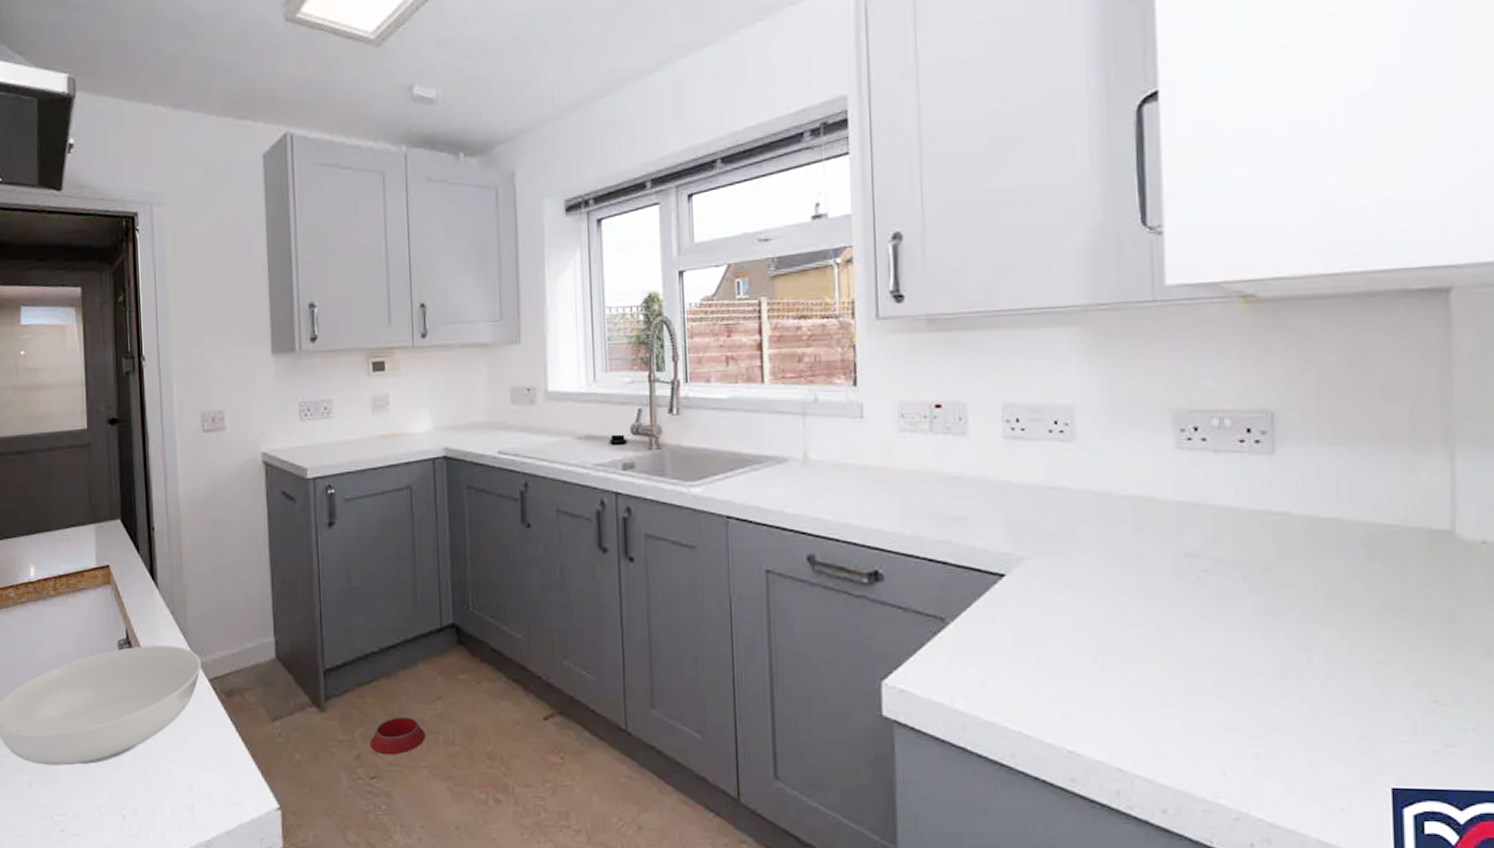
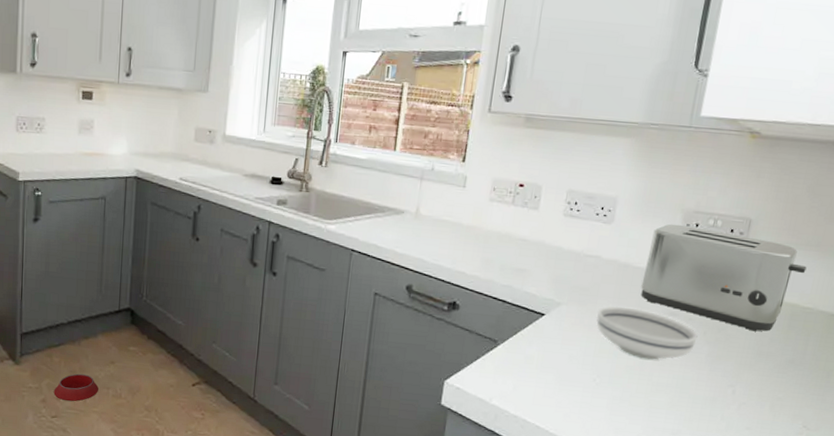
bowl: none [1079,552,1235,623] -> present [596,306,698,360]
toaster: none [1134,431,1374,568] -> present [641,224,807,332]

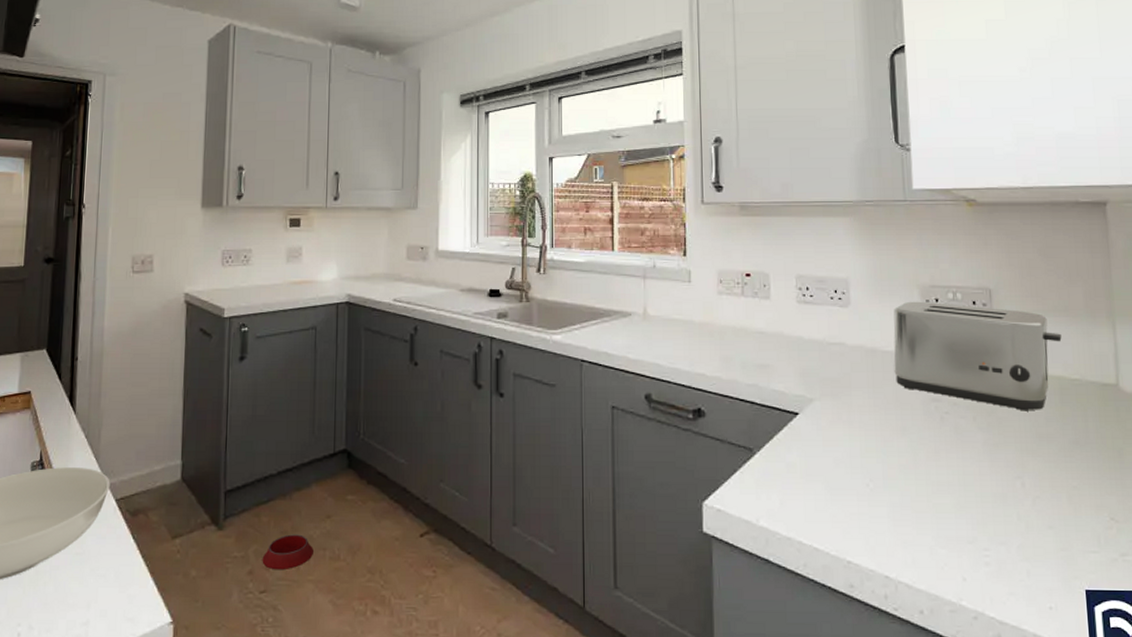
bowl: present [596,306,698,360] -> none [854,397,968,455]

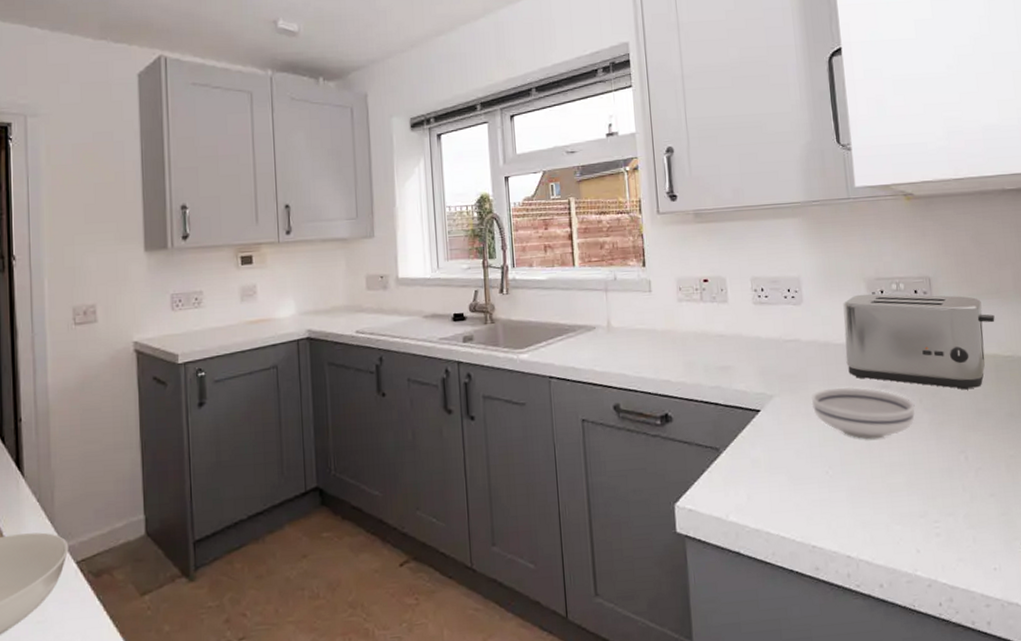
pet bowl: present [262,534,313,569] -> none [238,577,292,615]
bowl: none [854,397,968,455] -> present [811,387,915,440]

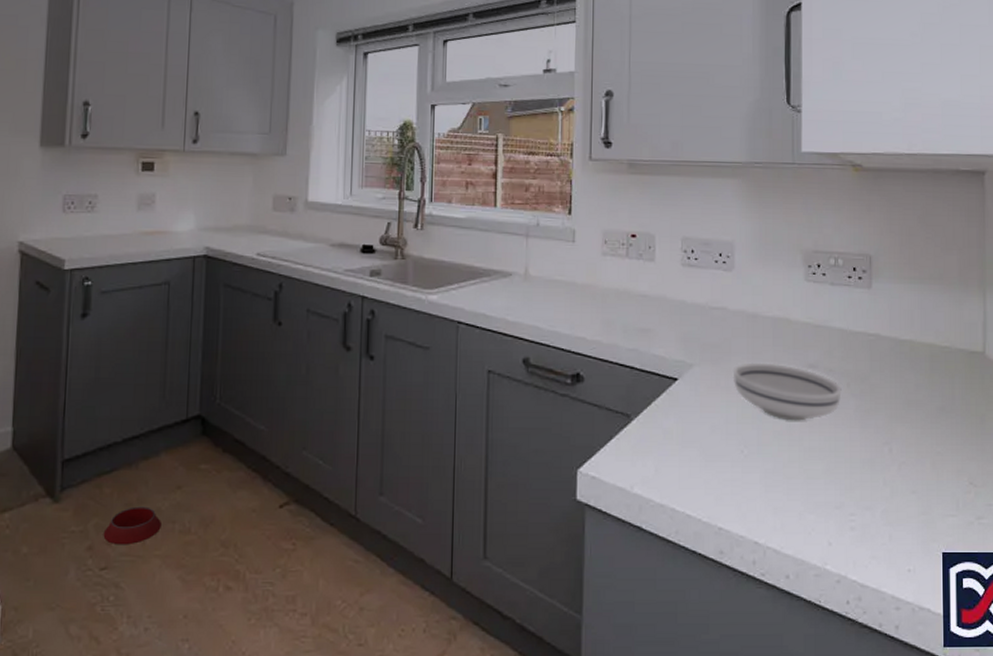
pet bowl: none [238,577,292,615] -> present [103,506,161,544]
toaster: present [843,293,995,390] -> none [774,266,935,378]

